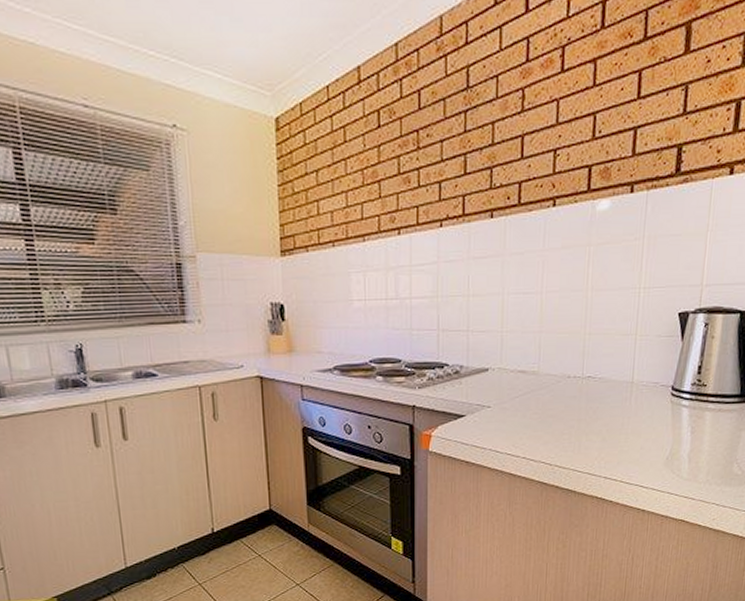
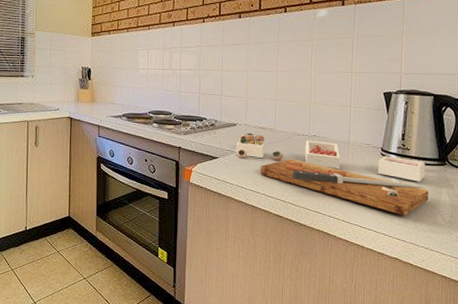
cutting board: none [488,379,726,468] -> present [235,133,429,215]

